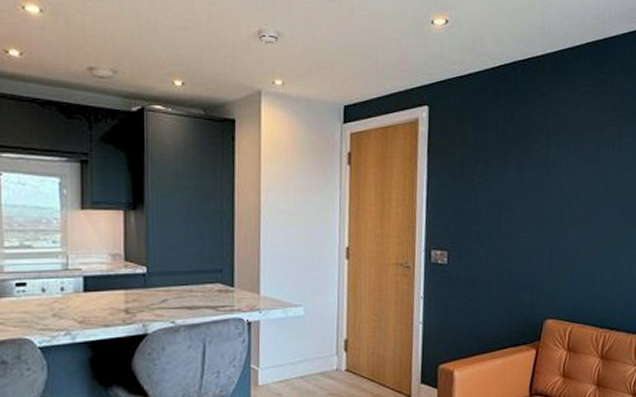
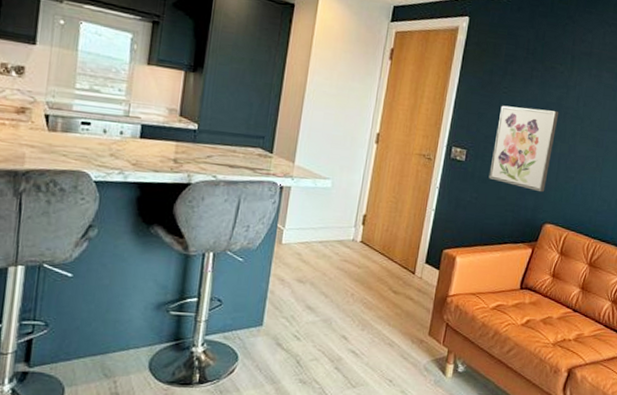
wall art: none [476,195,542,286] -> present [488,105,559,193]

